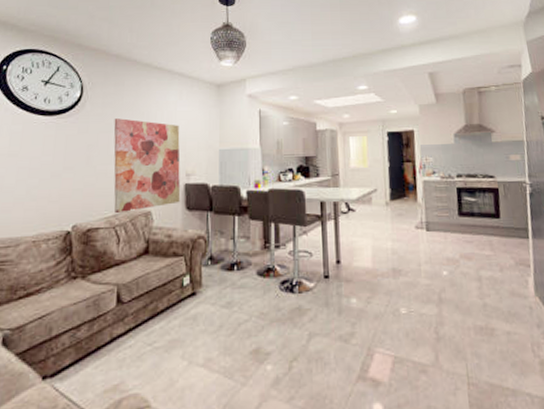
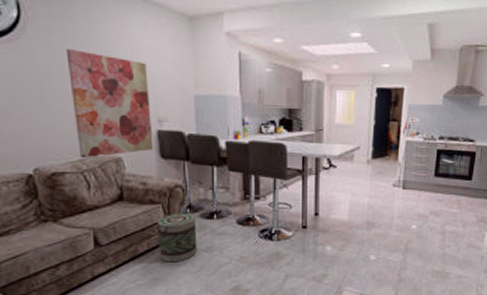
basket: none [178,265,217,321] -> present [156,212,197,263]

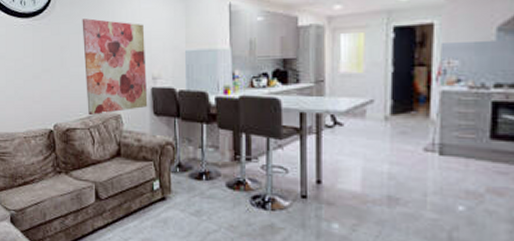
basket: present [156,212,197,263] -> none [148,171,186,224]

